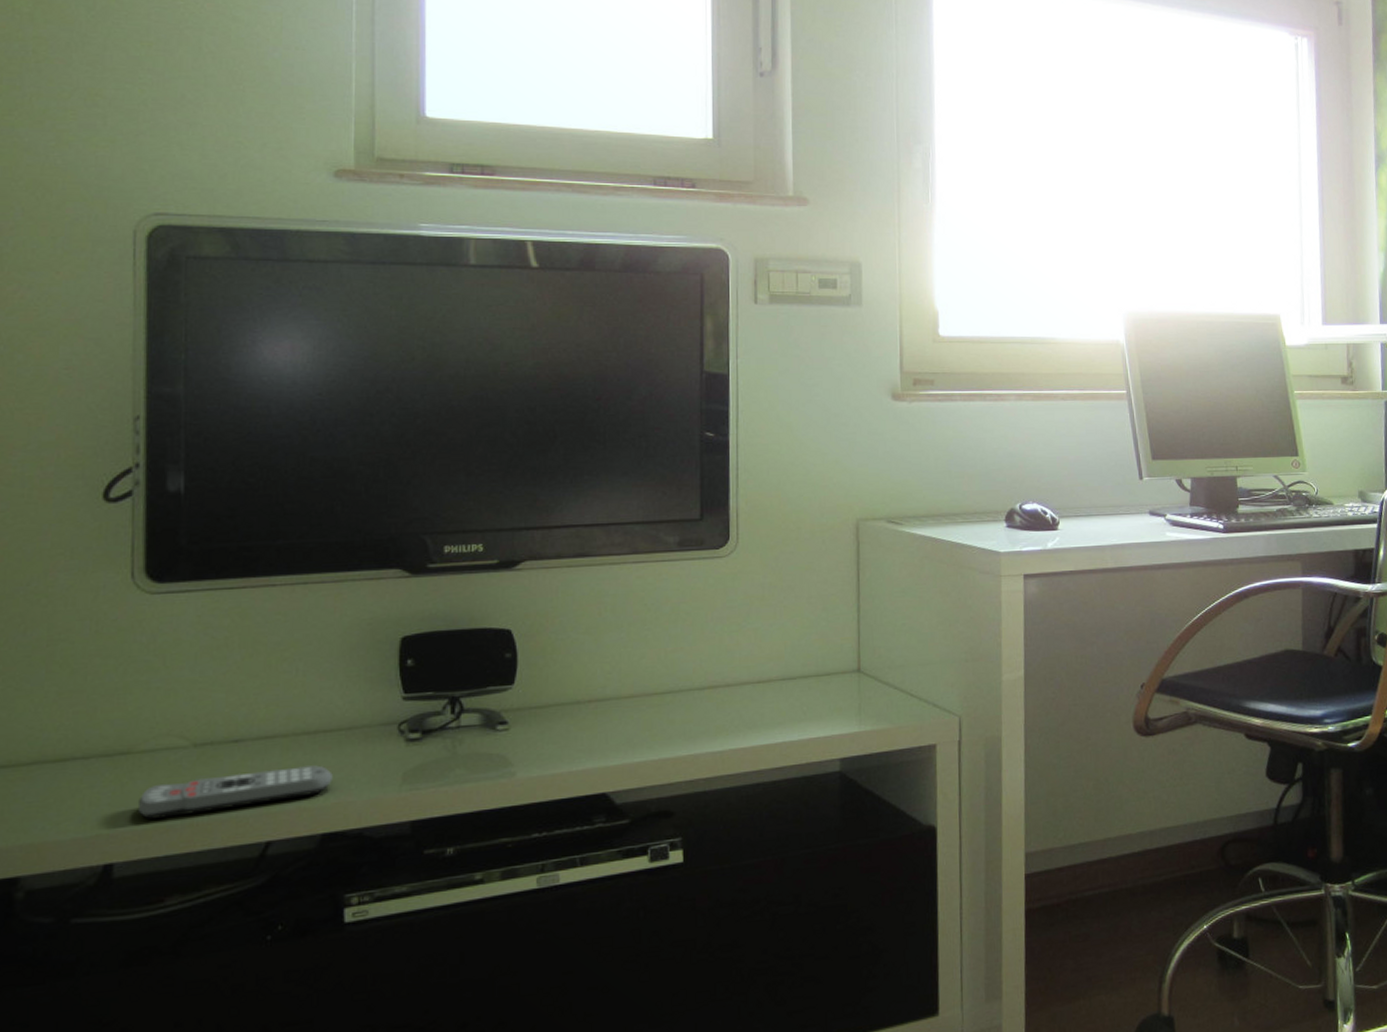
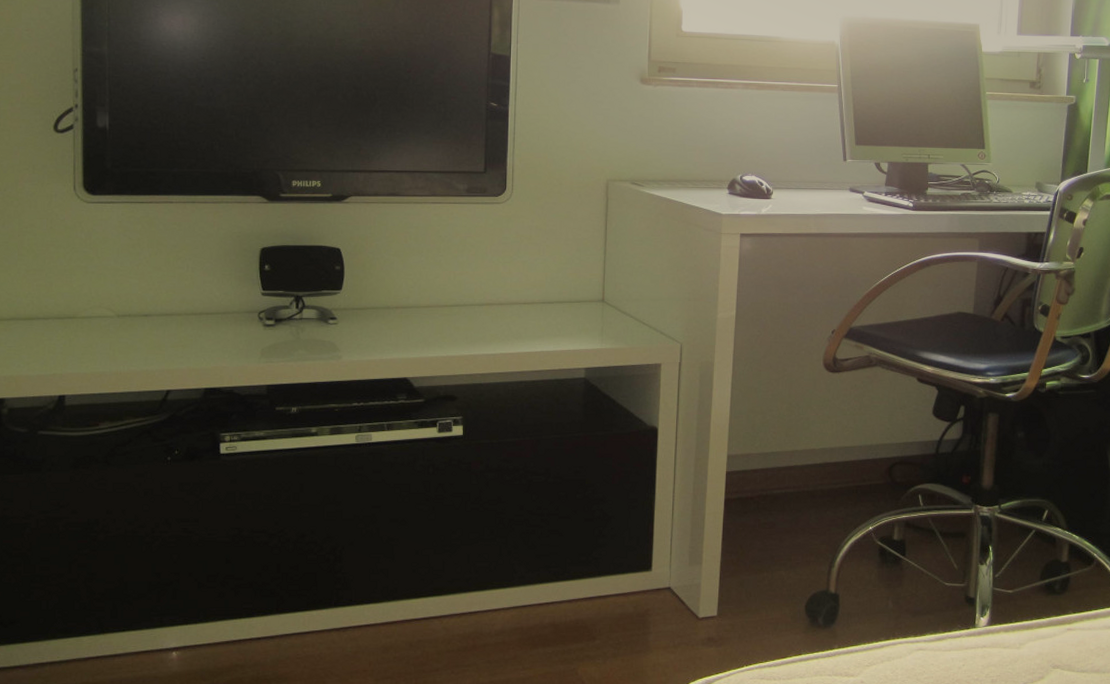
remote control: present [137,765,333,819] -> none [80,338,212,366]

